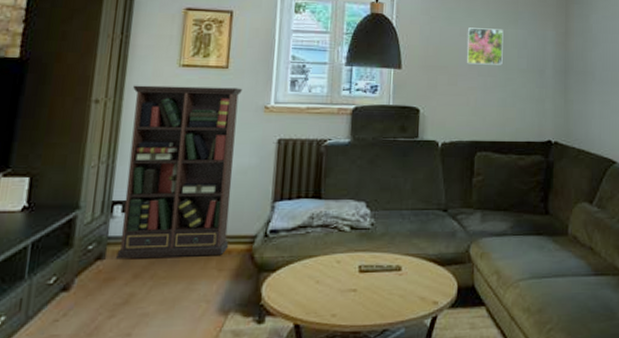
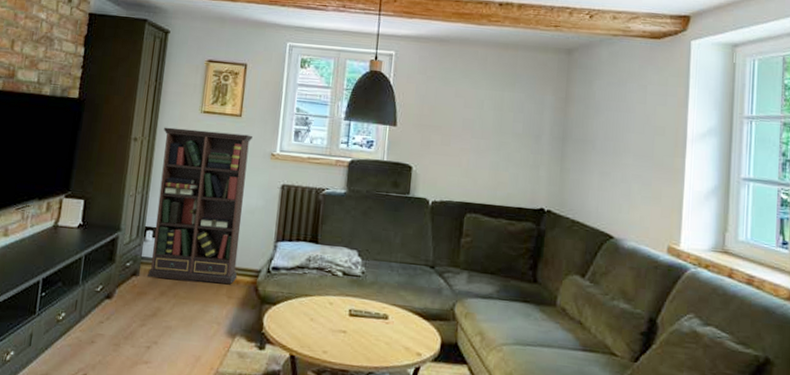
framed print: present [466,27,504,65] -> none [460,88,500,129]

